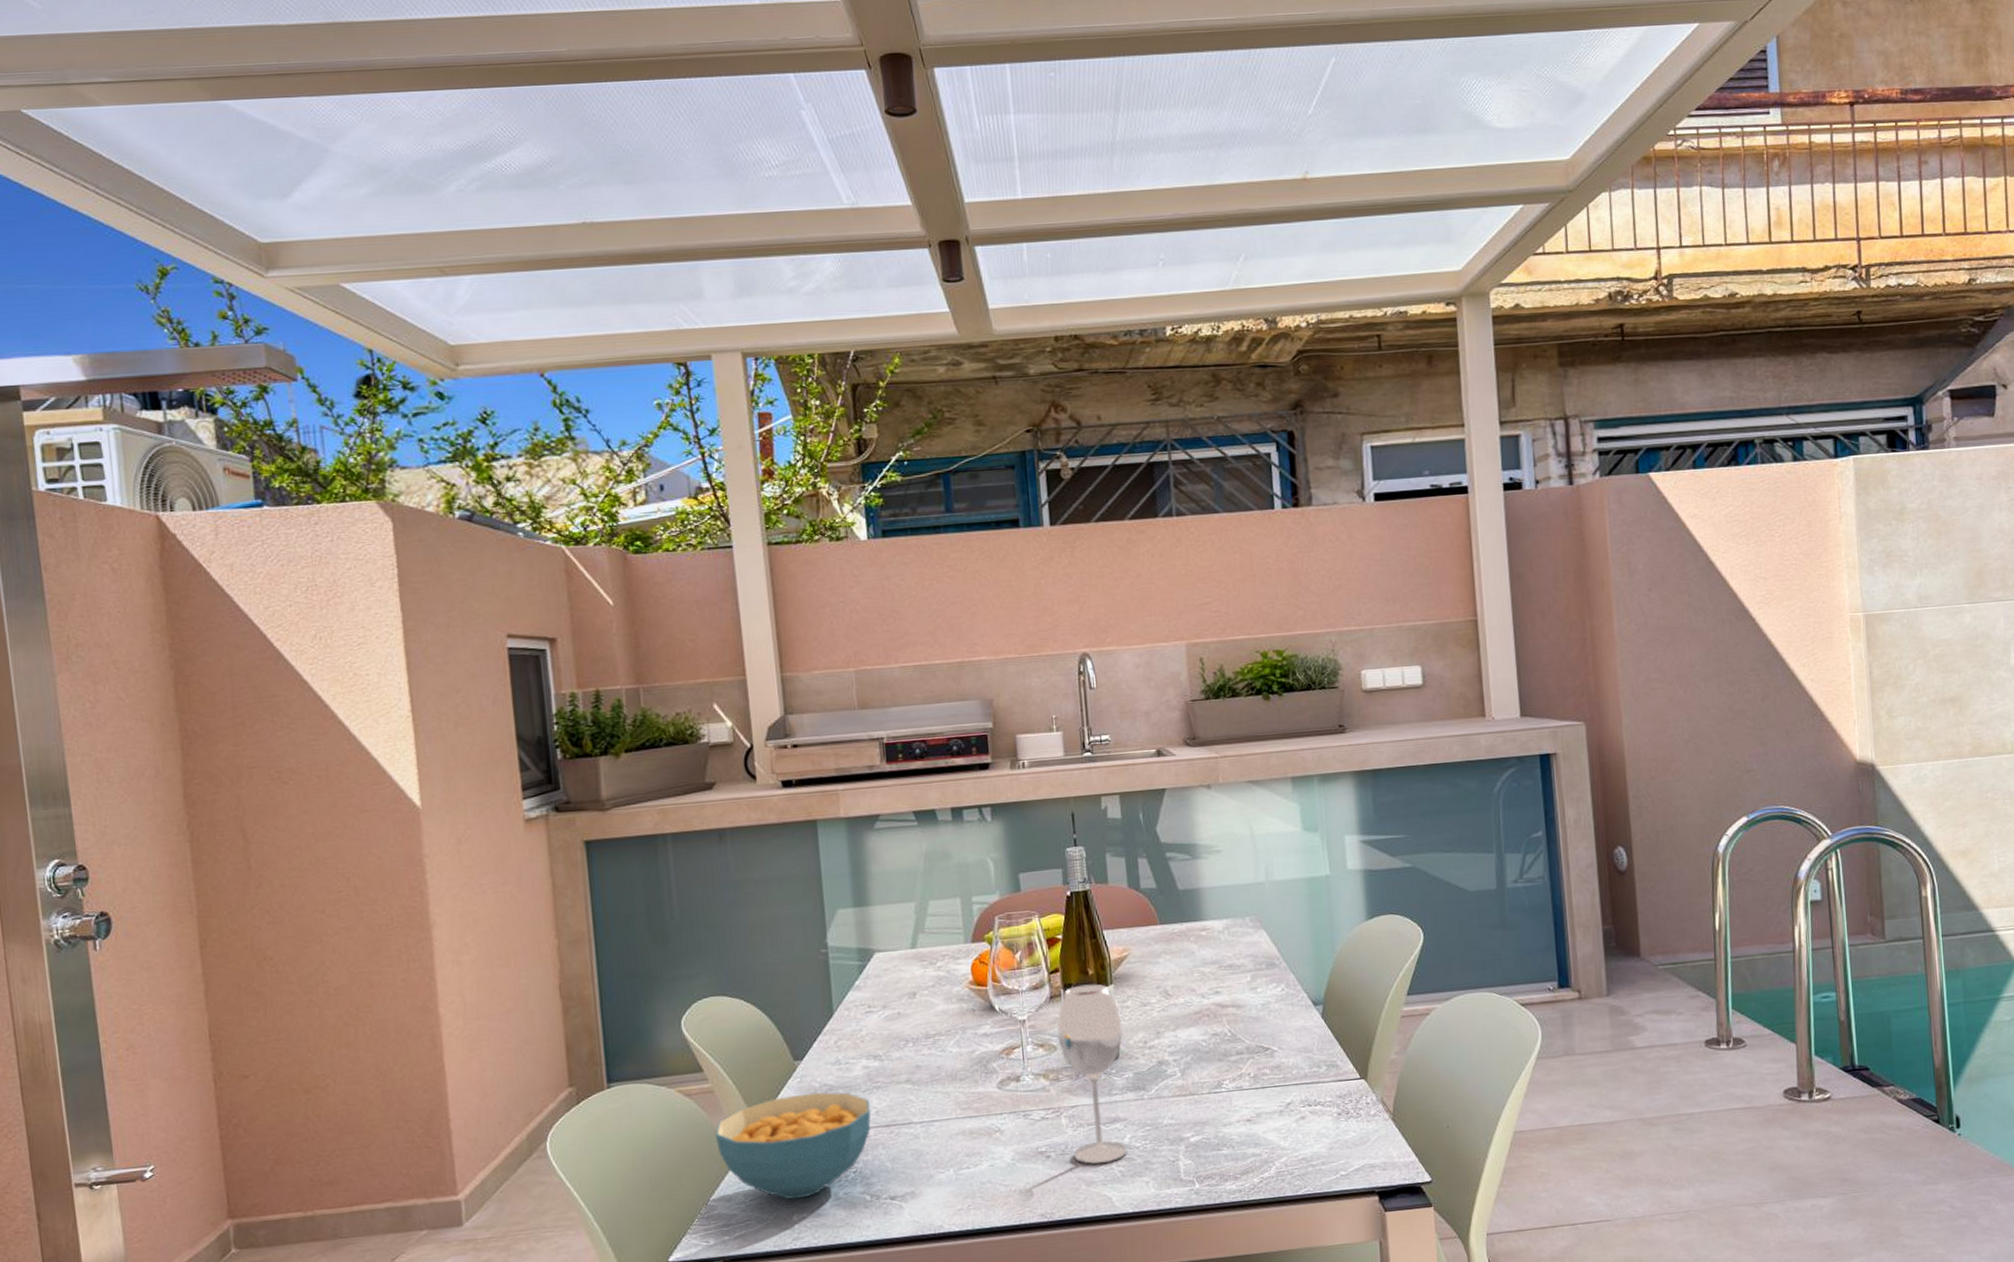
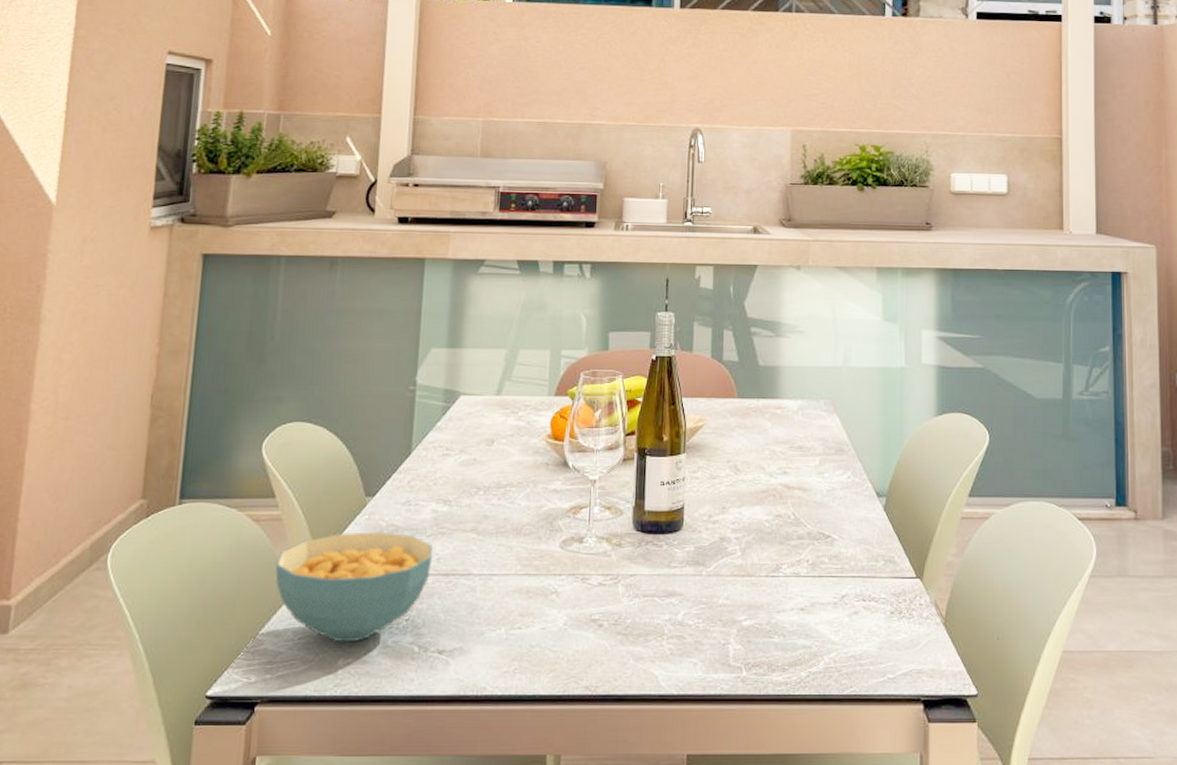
wineglass: present [1056,984,1127,1164] -> none [625,450,689,639]

